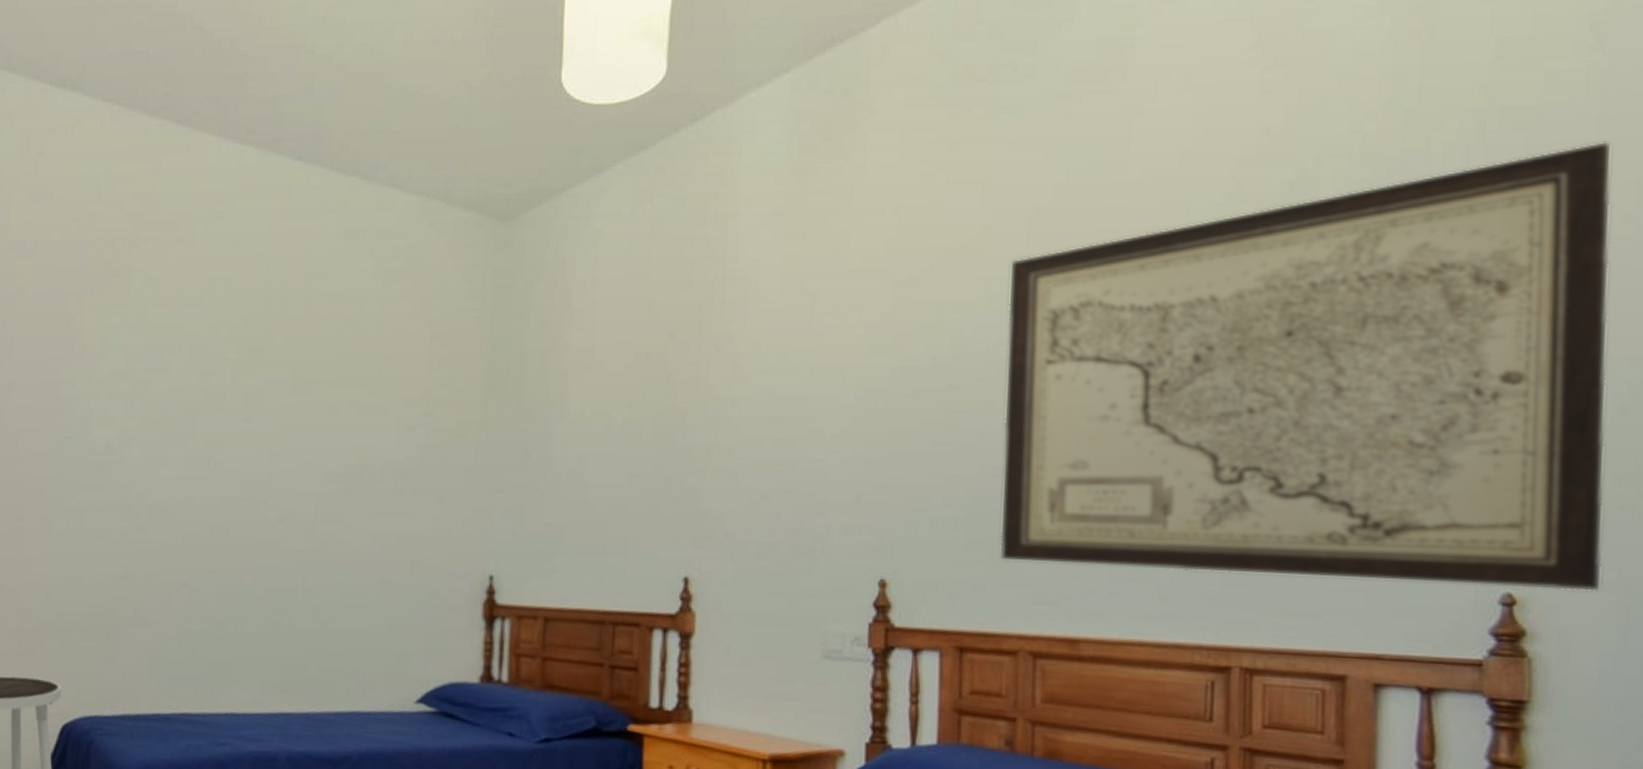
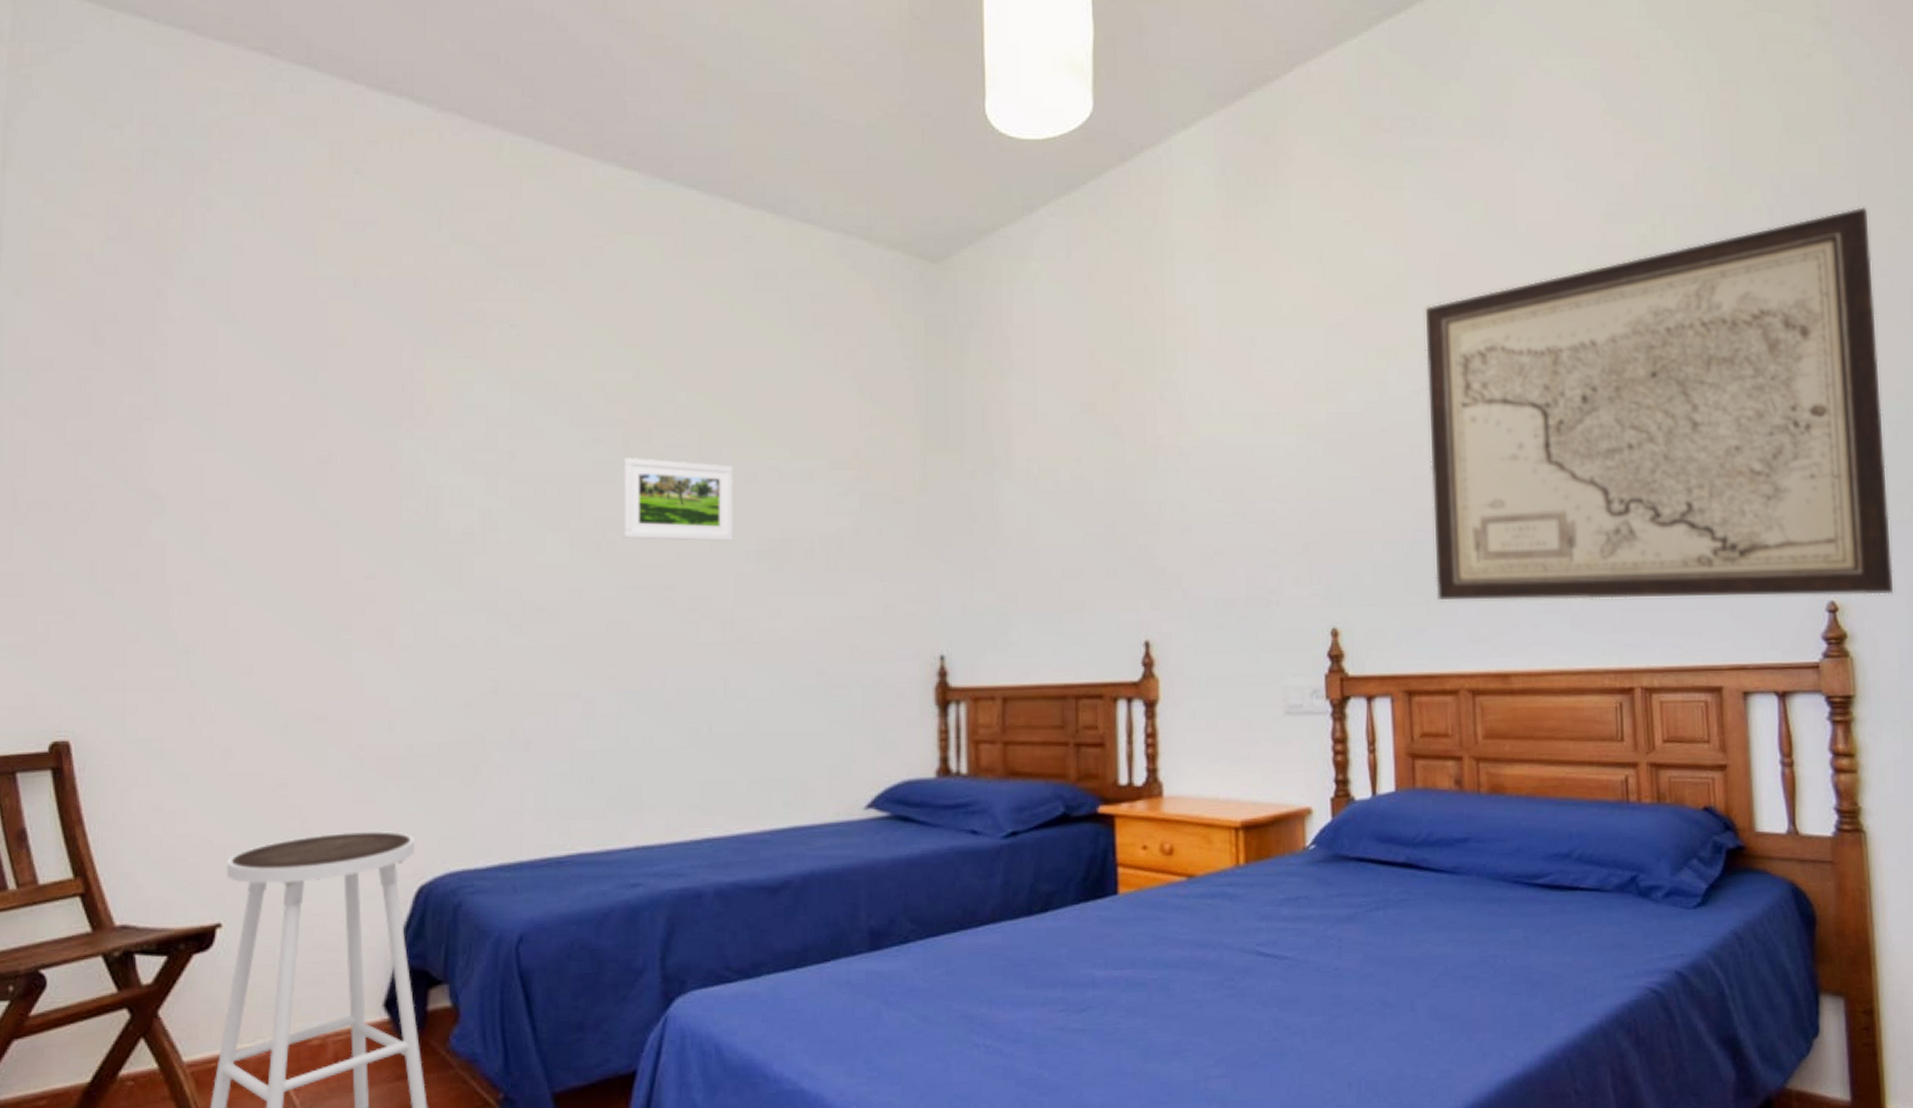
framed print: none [227,390,320,464] -> present [621,458,734,541]

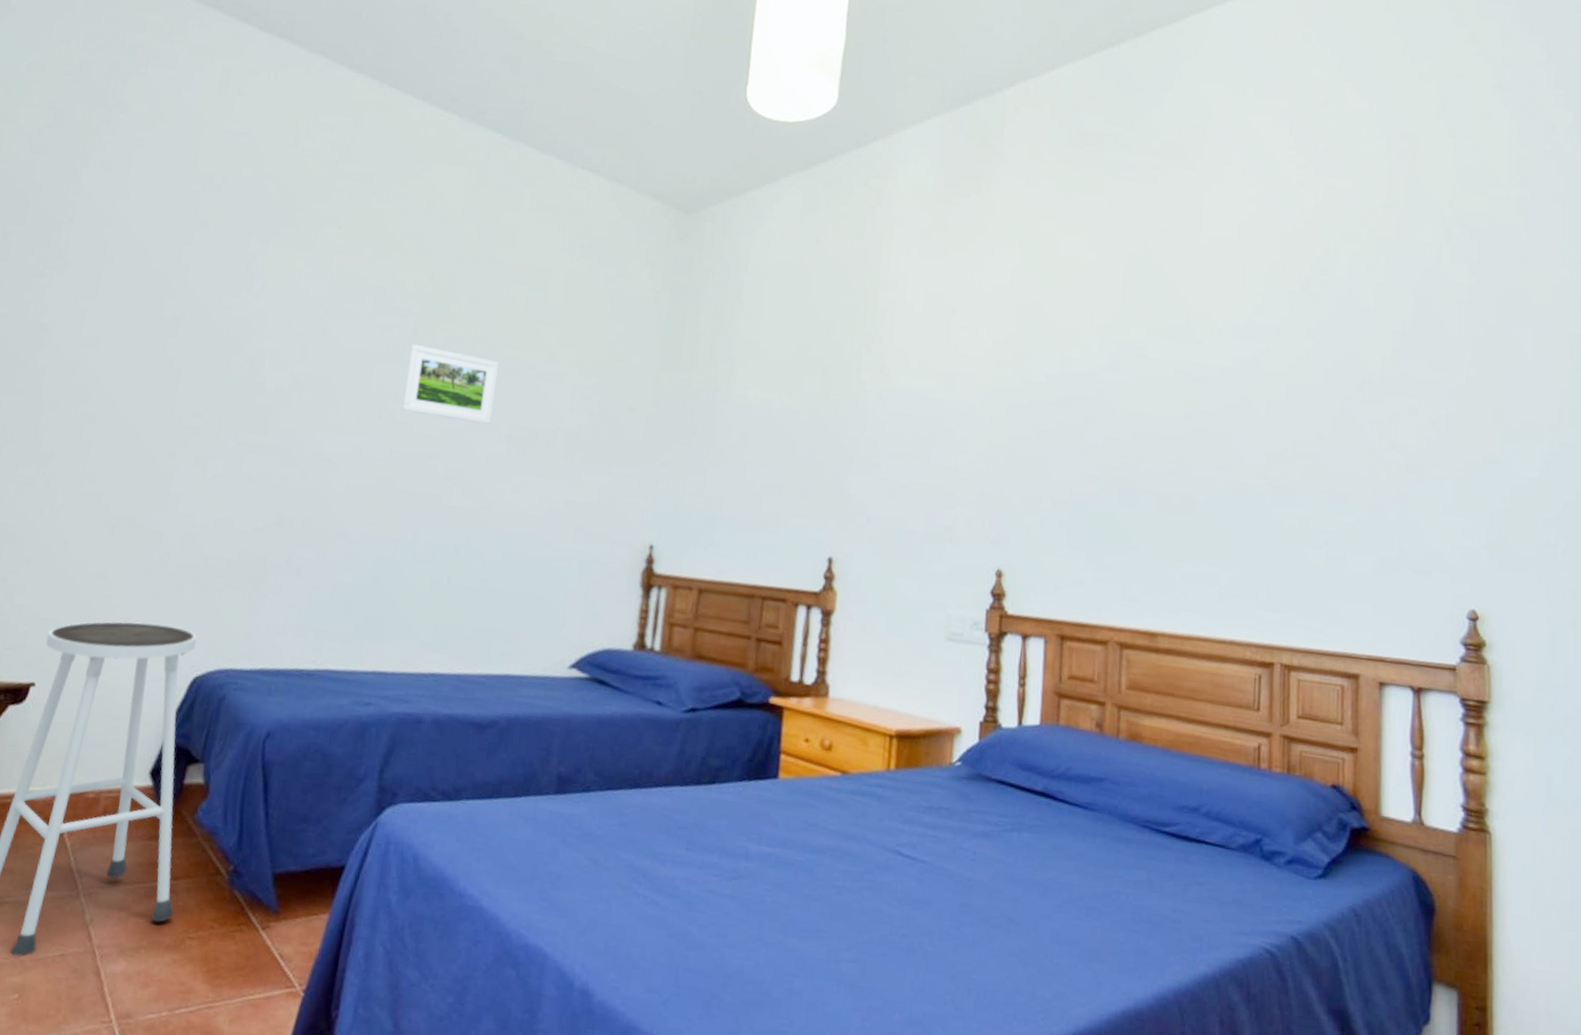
wall art: present [1426,207,1893,601] -> none [1095,255,1536,612]

